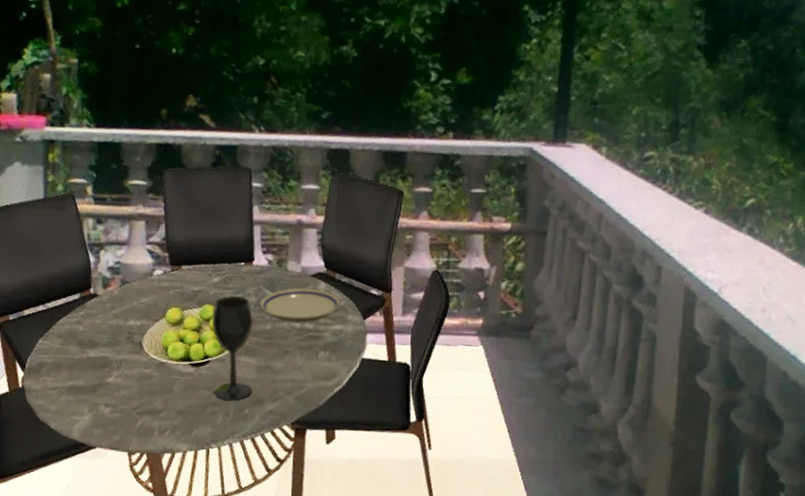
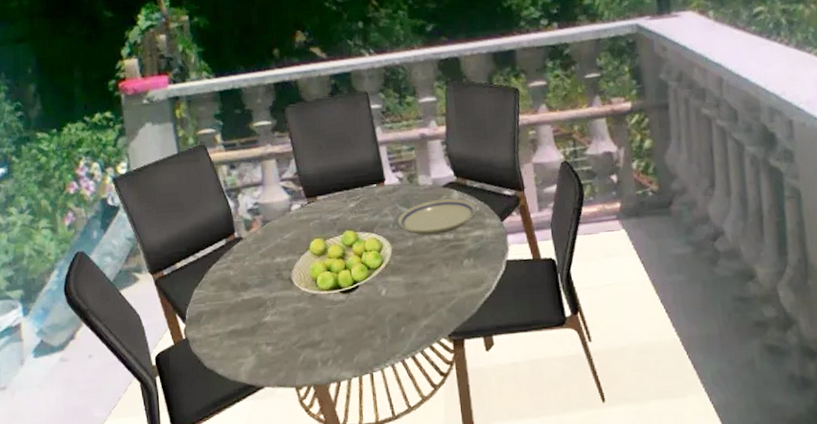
wine glass: present [211,295,254,401] -> none [353,217,405,323]

